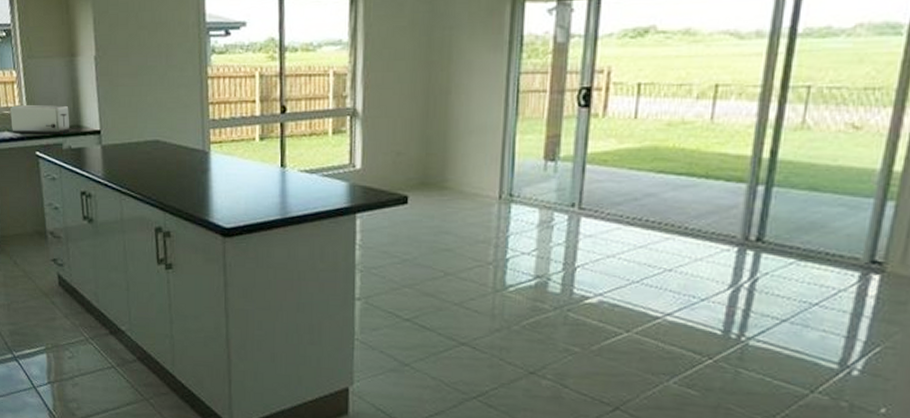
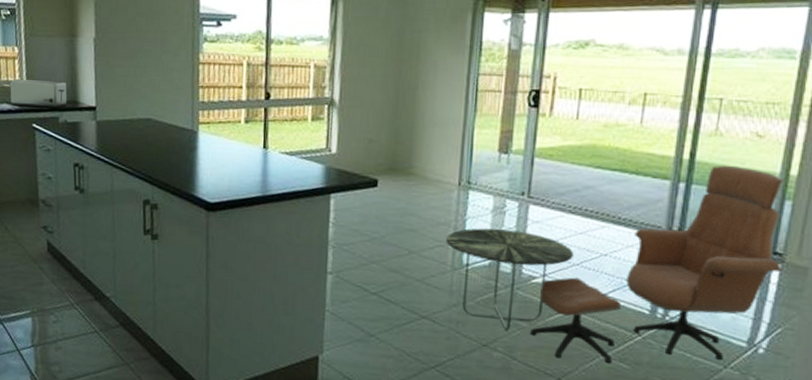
side table: none [485,245,633,356] -> present [445,228,574,331]
armchair: none [584,163,887,391] -> present [530,165,785,364]

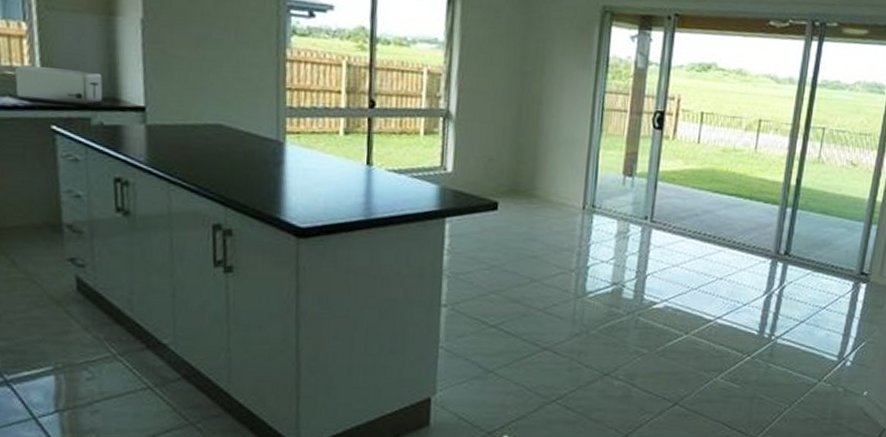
side table: present [445,228,574,331] -> none [568,253,692,358]
armchair: present [530,165,785,364] -> none [650,191,872,385]

